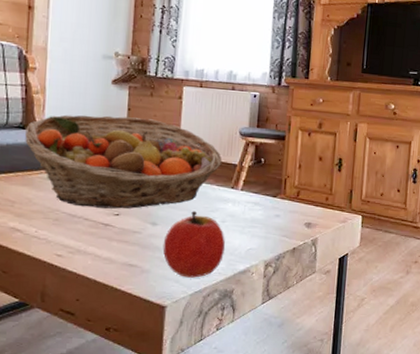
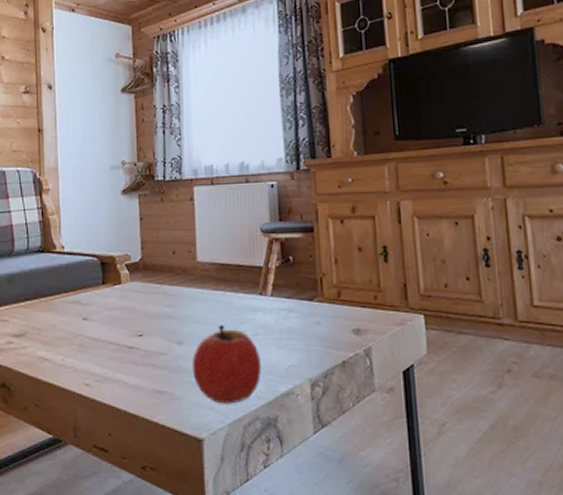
fruit basket: present [25,114,223,209] -> none [45,226,246,330]

